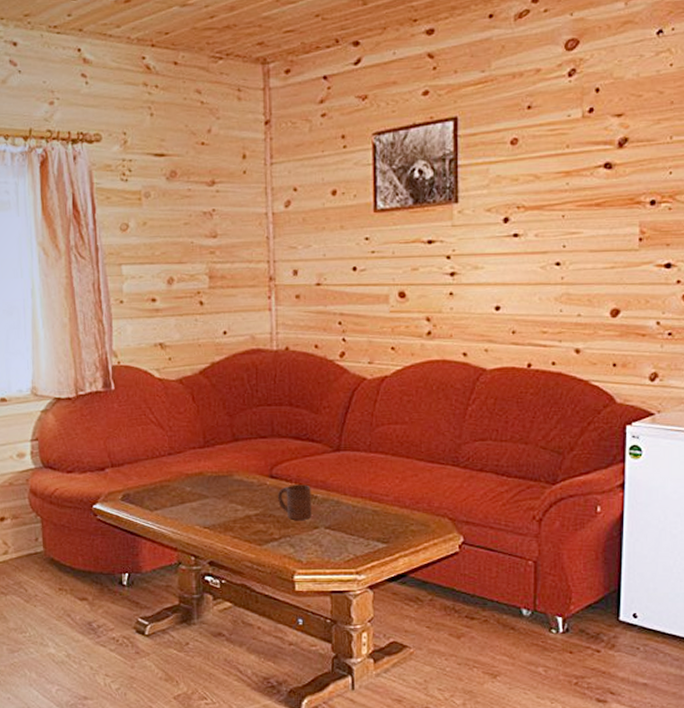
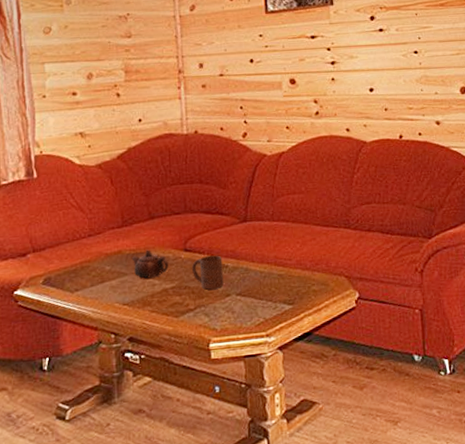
teapot: none [213,473,253,503] -> present [131,249,169,279]

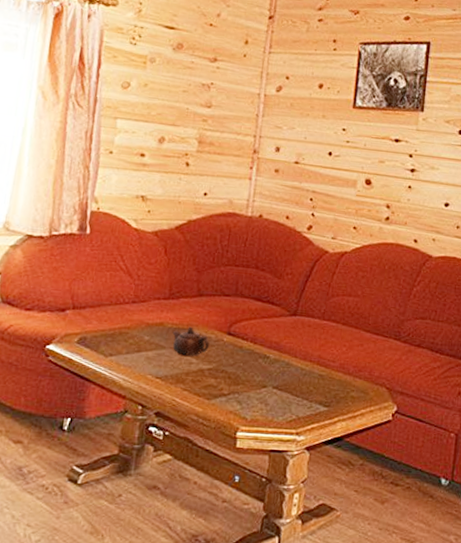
cup: present [192,255,224,290] -> none [232,343,265,378]

